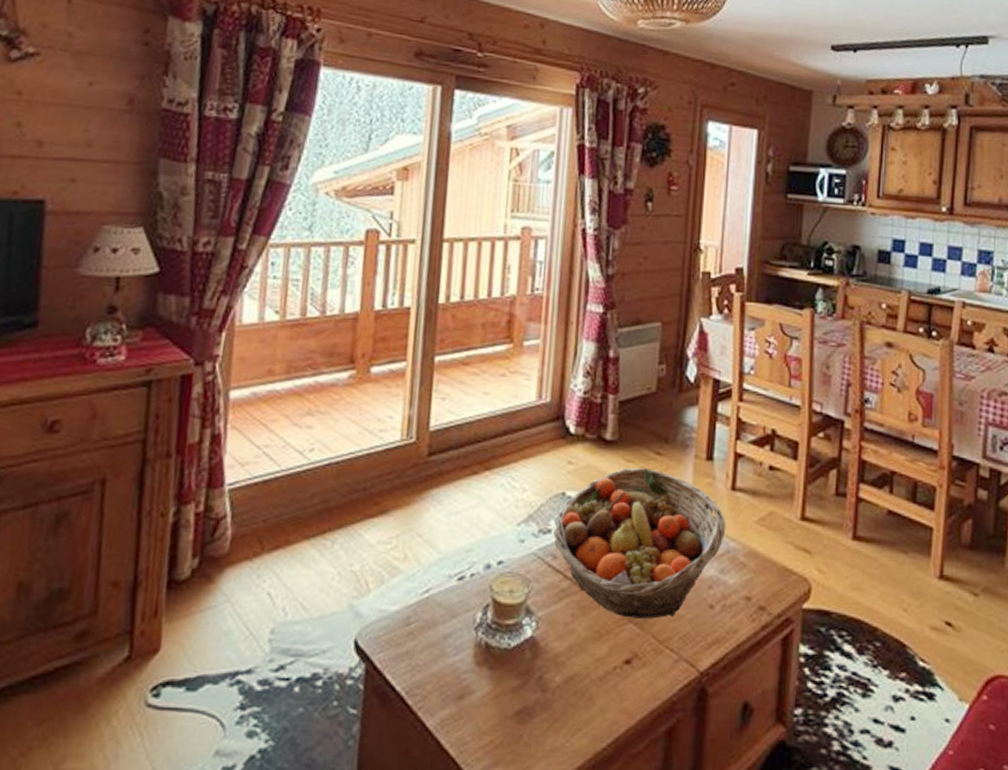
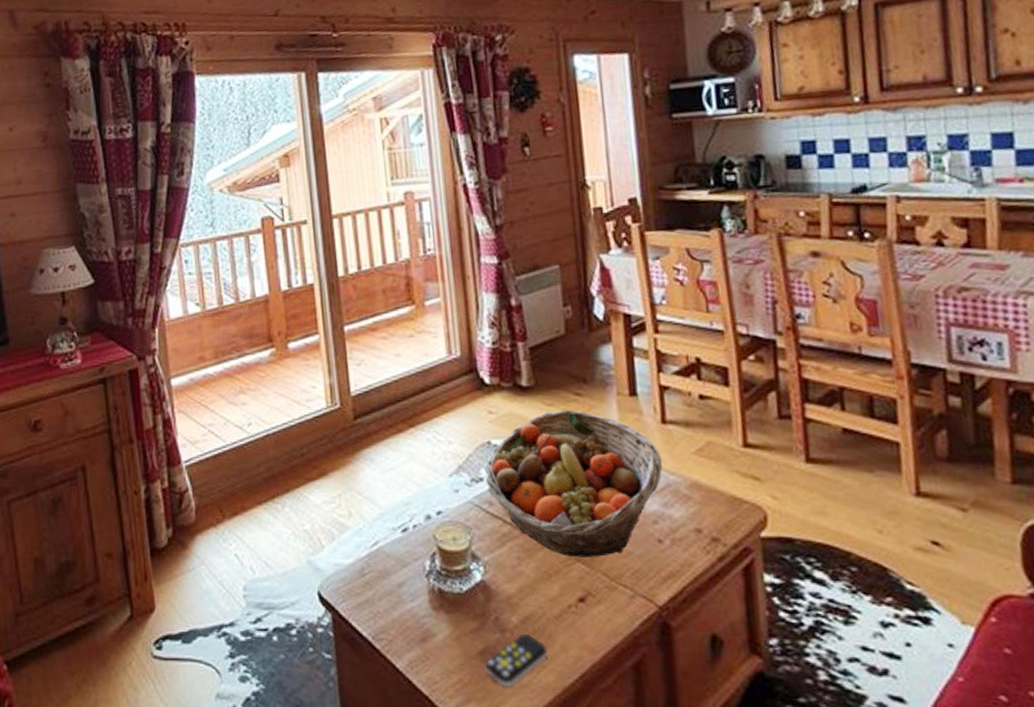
remote control: none [519,694,587,750] -> present [485,633,549,687]

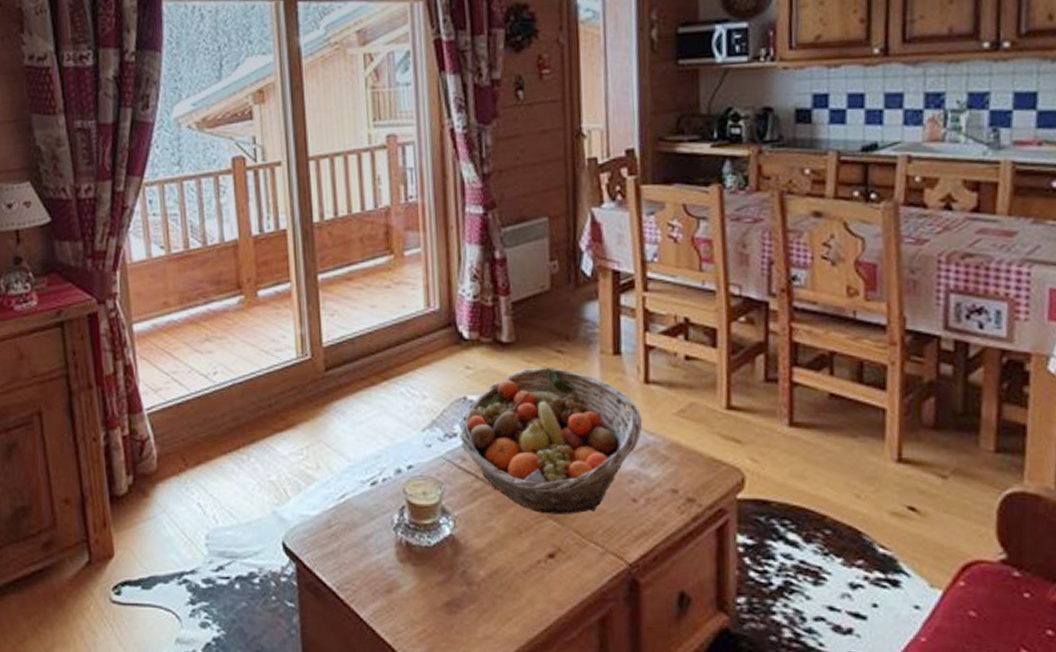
remote control: present [485,633,549,687] -> none [450,586,515,638]

